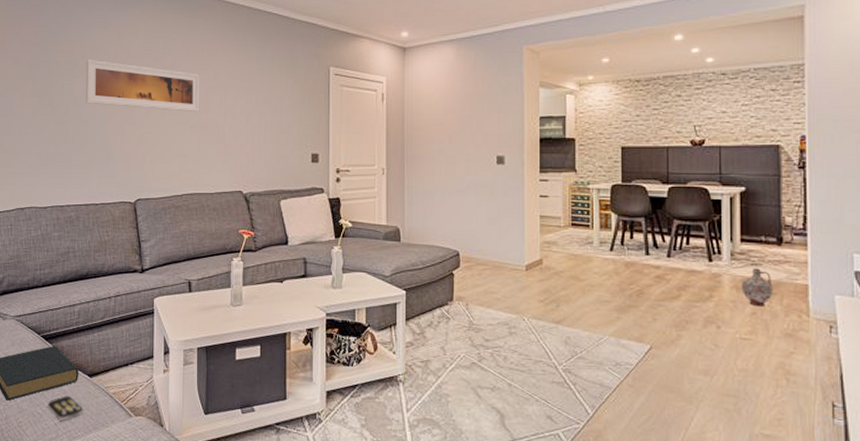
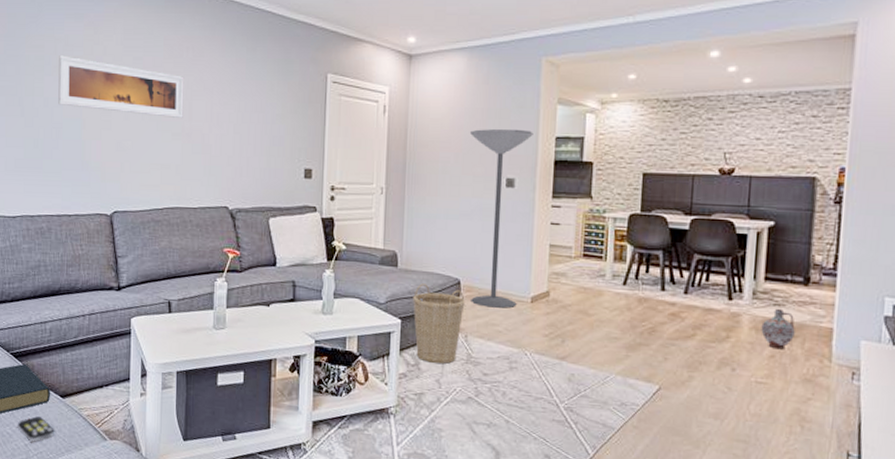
basket: none [416,256,464,332] -> present [413,283,465,364]
floor lamp: none [461,111,519,277] -> present [469,128,533,308]

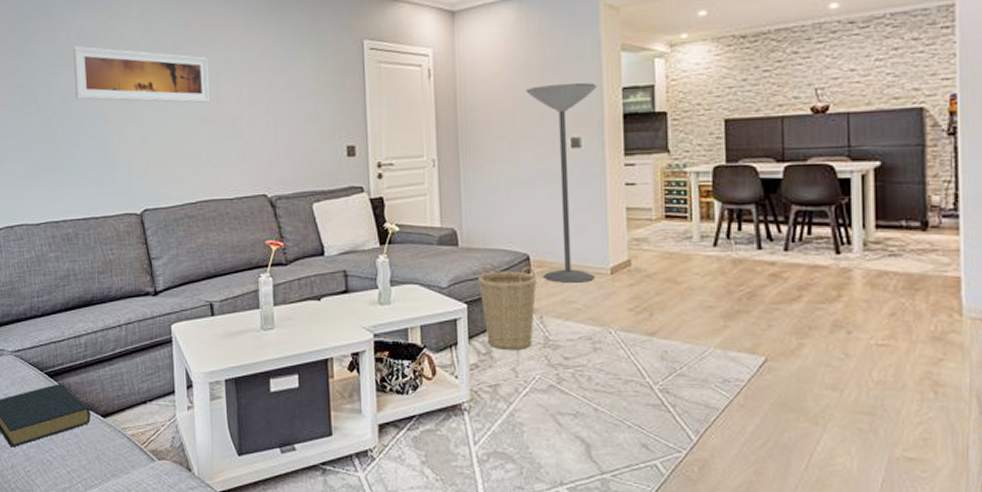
remote control: present [17,416,55,442] -> none [57,440,99,468]
ceramic jug: present [761,308,795,350] -> none [877,259,916,306]

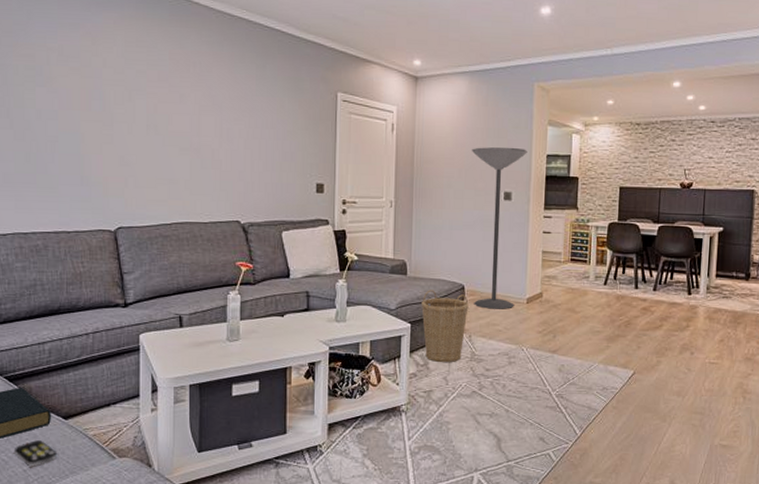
remote control: none [57,440,99,468] -> present [13,440,58,467]
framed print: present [73,45,211,104] -> none [52,66,192,134]

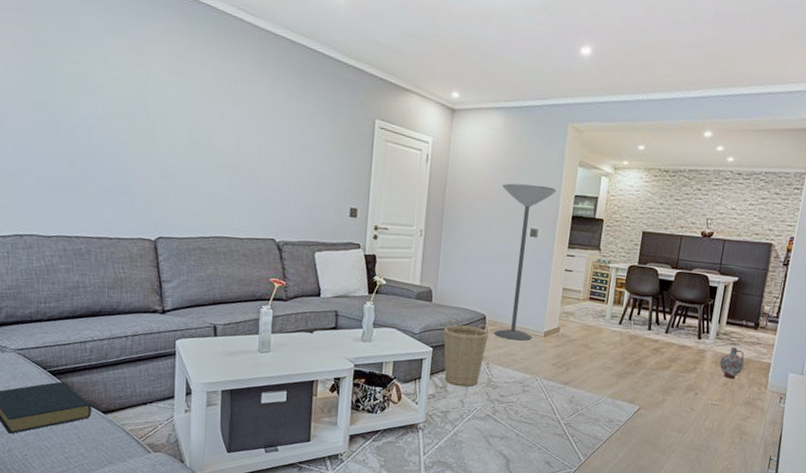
remote control: present [13,440,58,467] -> none [56,431,97,455]
ceramic jug: none [713,300,739,335] -> present [719,347,745,379]

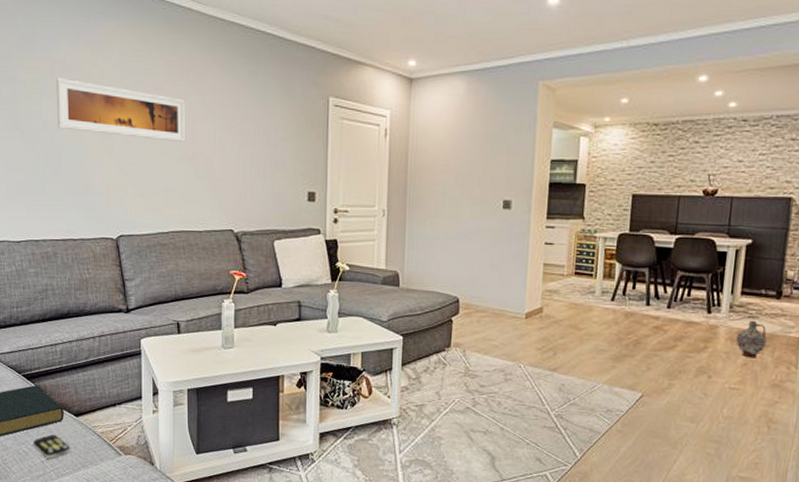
remote control: none [56,431,97,455] -> present [32,435,71,459]
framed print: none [97,73,233,151] -> present [56,78,186,143]
basket: present [444,317,489,387] -> none [414,302,463,378]
floor lamp: present [492,183,557,341] -> none [467,152,530,324]

